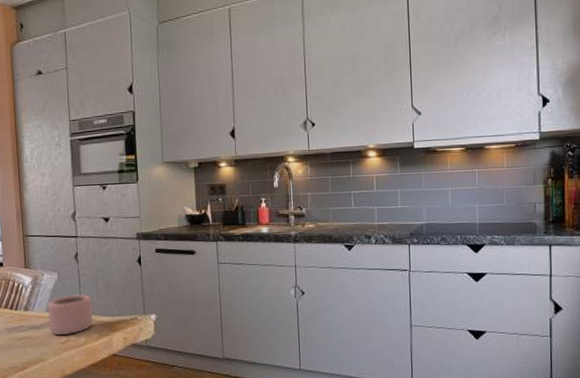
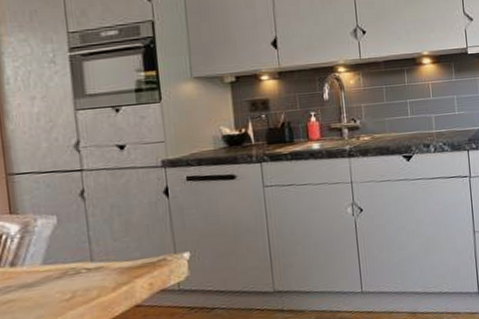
mug: present [47,294,93,335] -> none [43,238,107,292]

